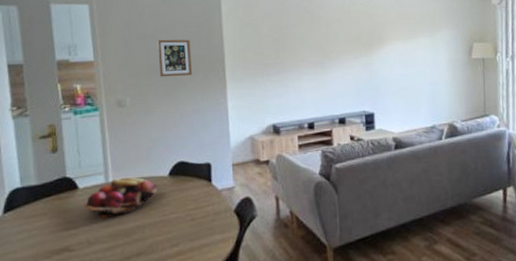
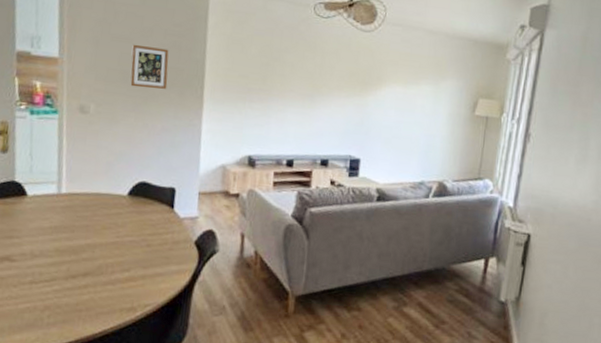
fruit basket: present [84,177,158,218] -> none [31,190,115,231]

